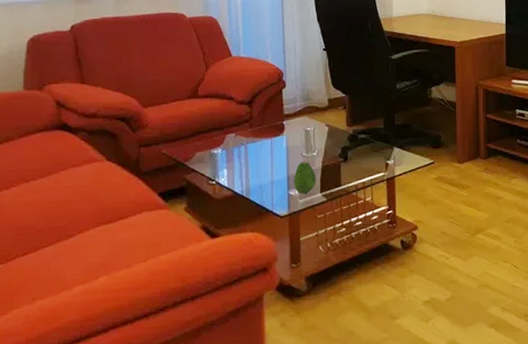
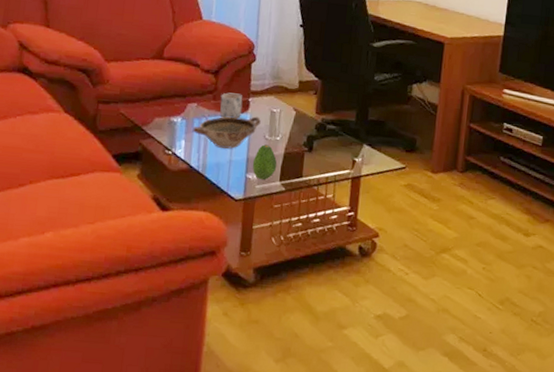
bowl: none [233,137,297,171] -> present [192,116,261,149]
mug: none [256,118,278,143] -> present [220,92,243,119]

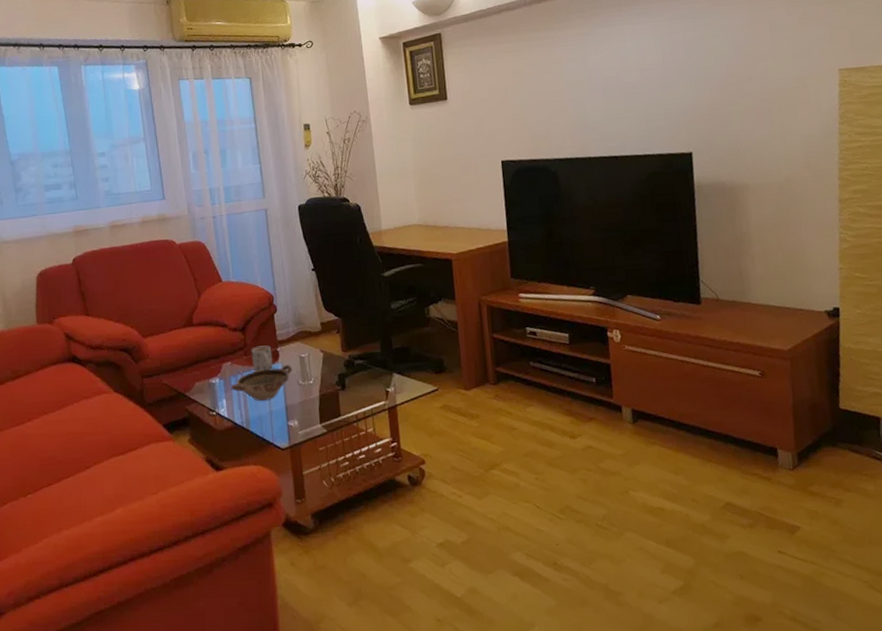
fruit: present [252,144,277,180] -> none [291,390,315,425]

